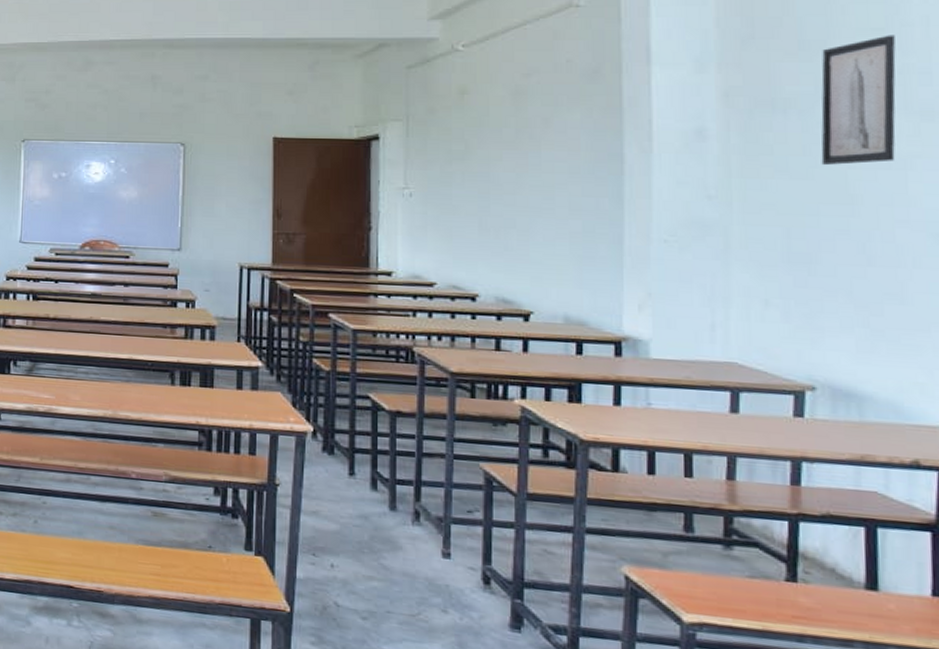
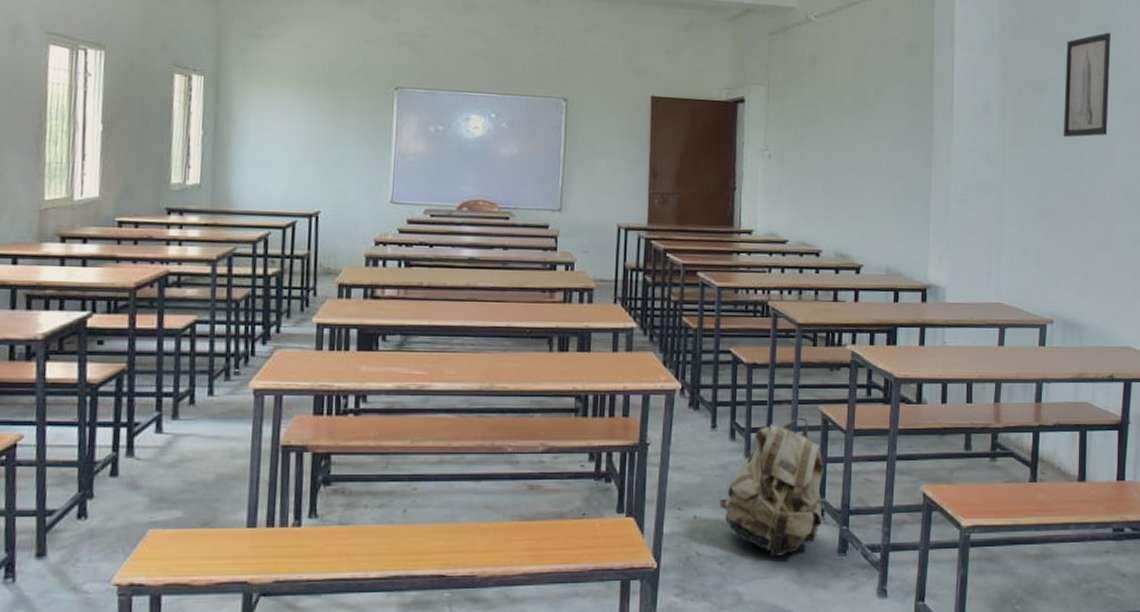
backpack: none [360,473,489,621] -> present [719,417,824,556]

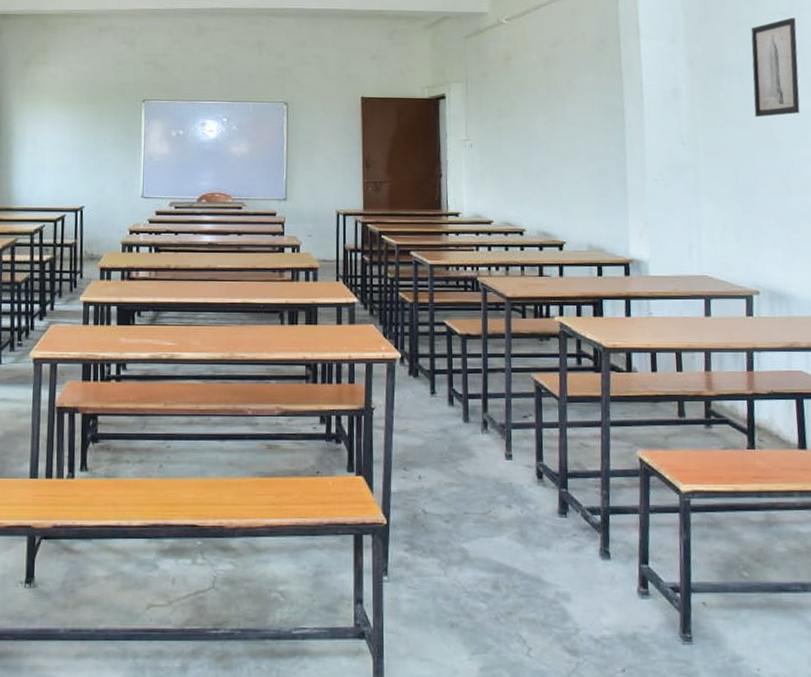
backpack: present [719,417,824,556] -> none [442,384,542,516]

